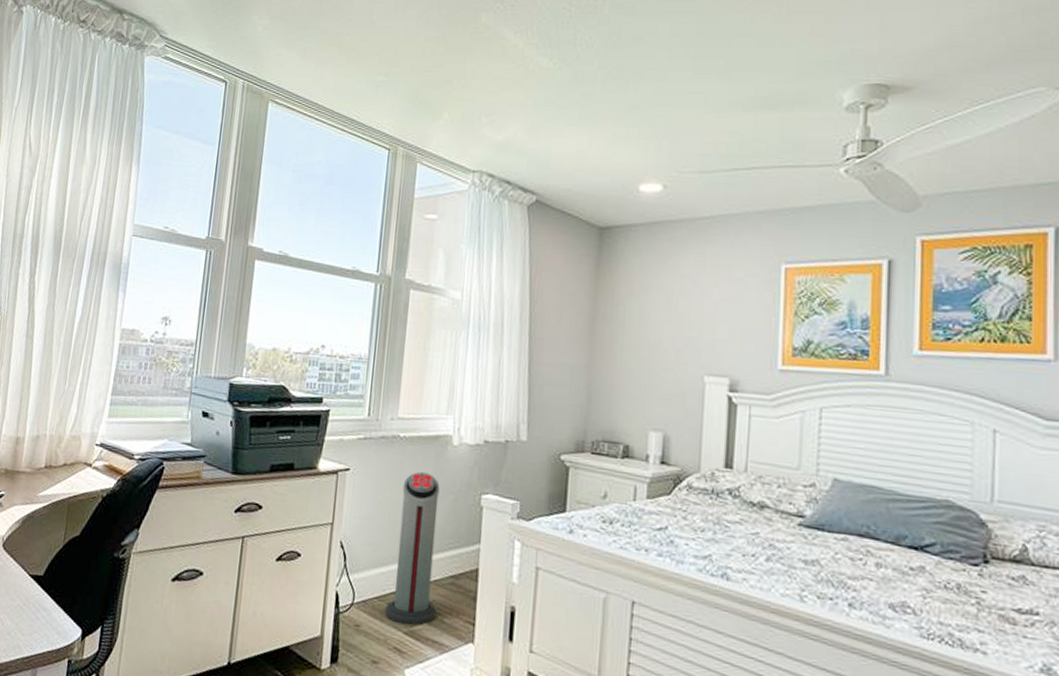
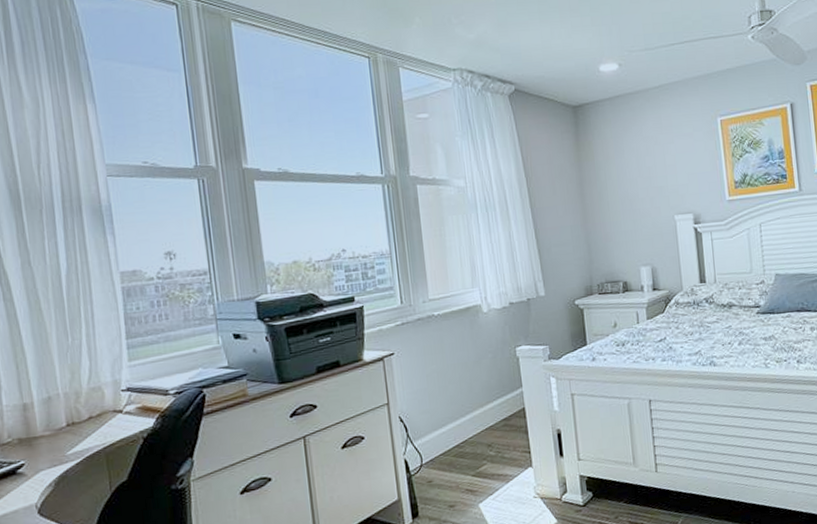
air purifier: present [384,472,440,625] -> none [445,340,496,469]

